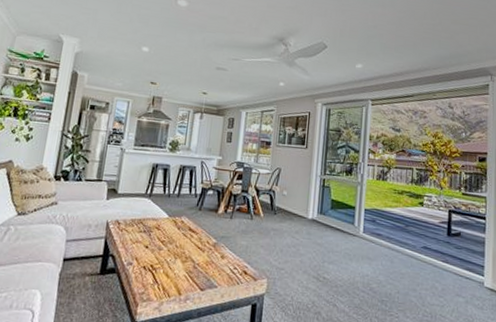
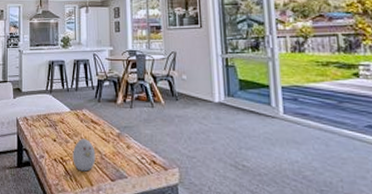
decorative egg: none [163,247,189,281] -> present [72,139,96,172]

